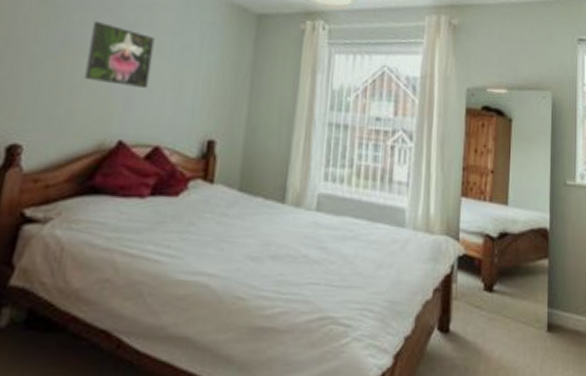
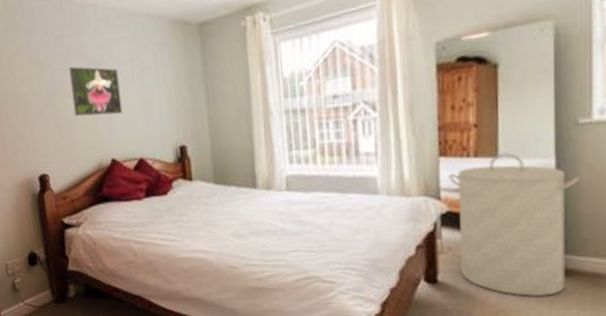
laundry hamper: none [467,202,567,353] -> present [448,153,581,297]

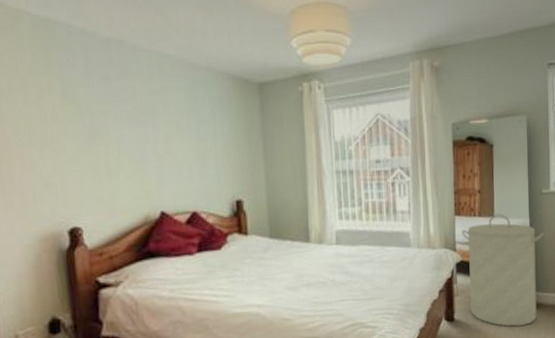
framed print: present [68,66,123,117] -> none [114,111,176,165]

